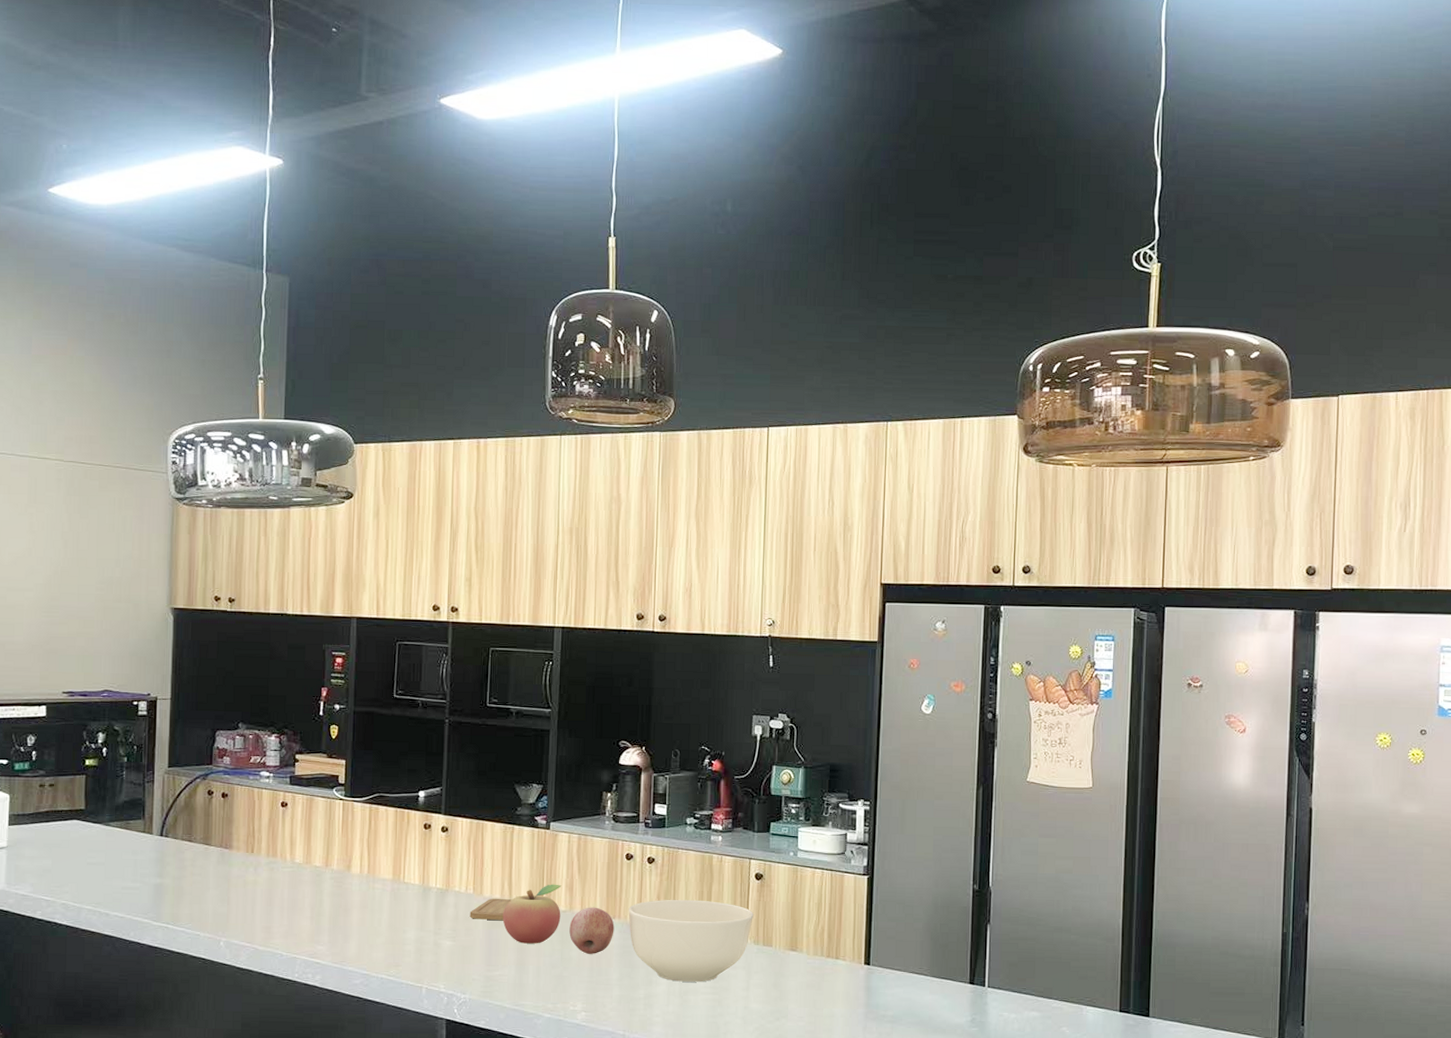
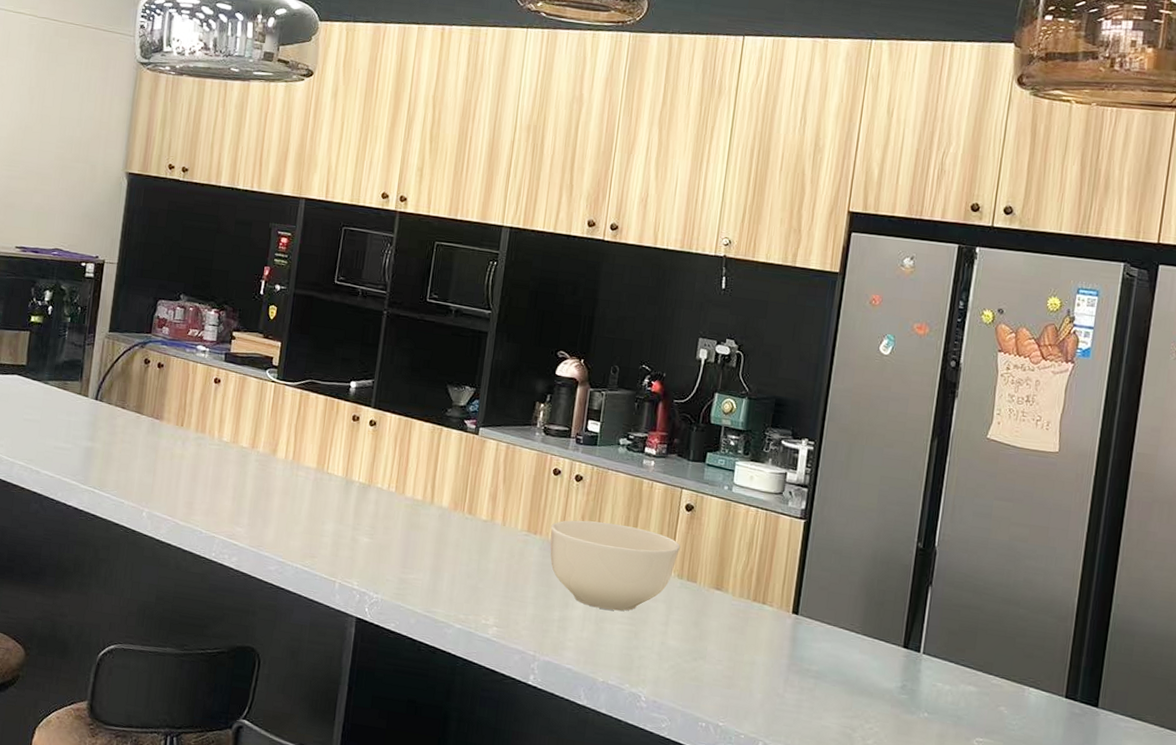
chopping board: present [469,896,518,921] -> none [389,499,440,524]
fruit: present [502,884,562,944] -> none [422,491,485,551]
fruit: present [569,907,615,954] -> none [488,519,535,569]

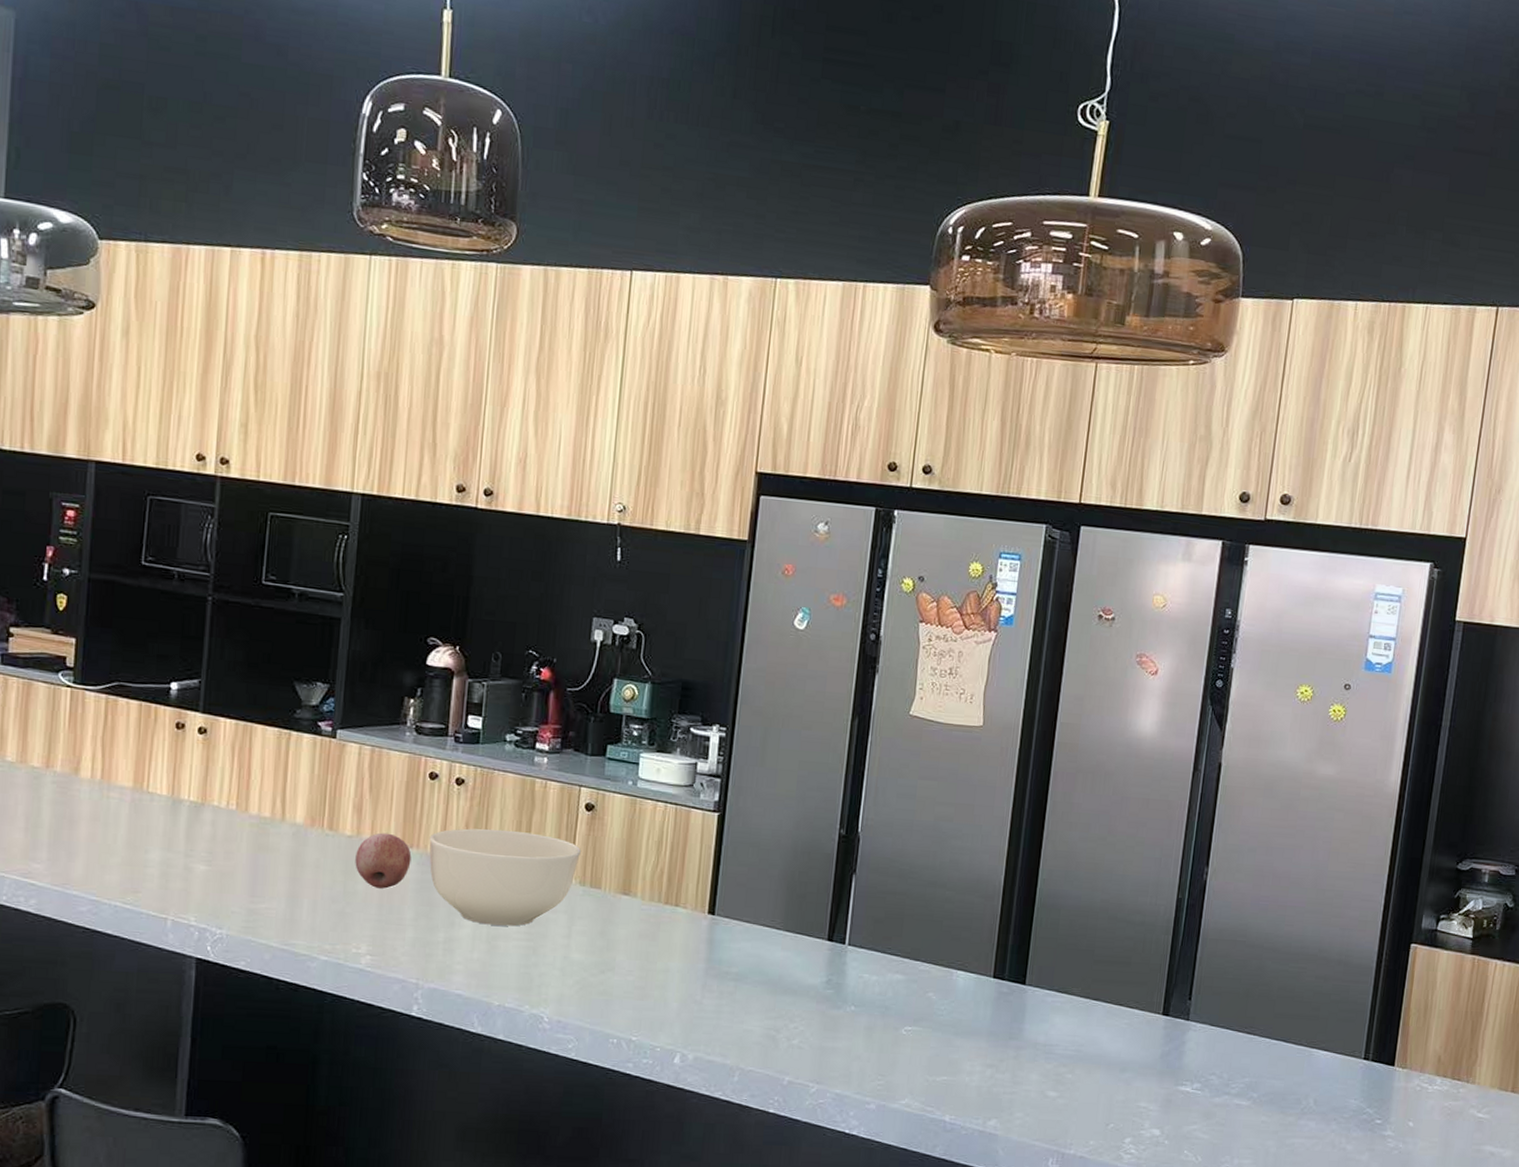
fruit: none [488,519,535,569] -> present [355,832,412,889]

